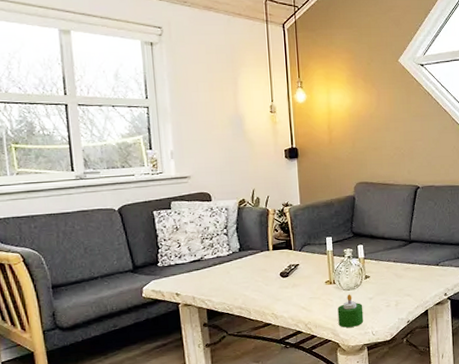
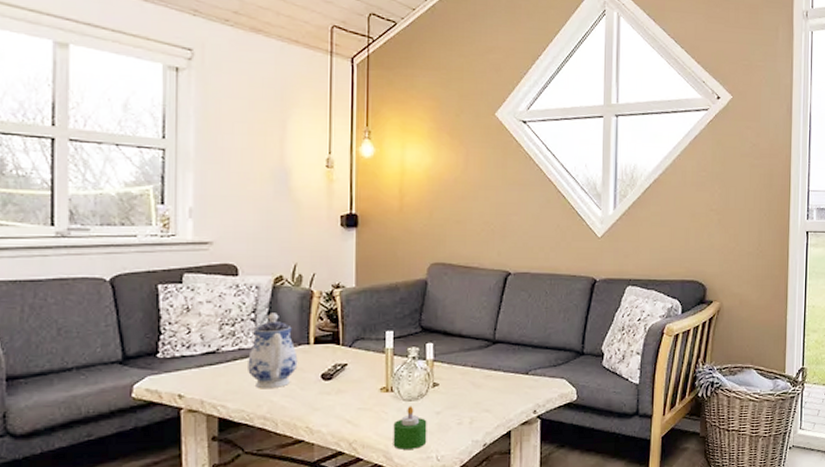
teapot: none [224,228,262,286] -> present [248,313,298,389]

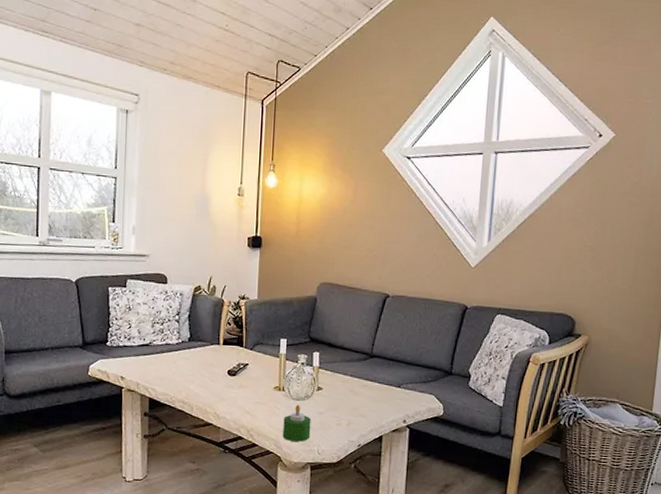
teapot: present [248,313,298,389] -> none [172,316,210,379]

